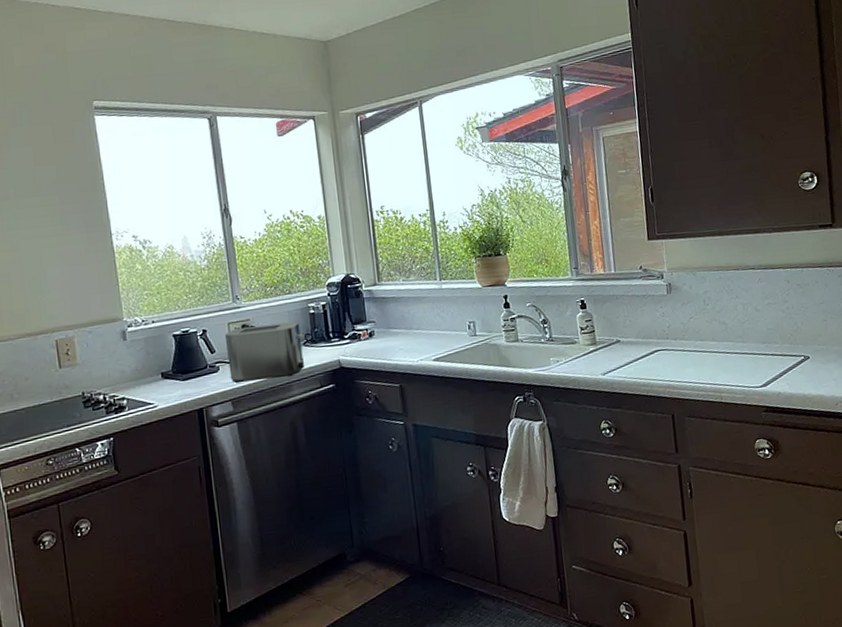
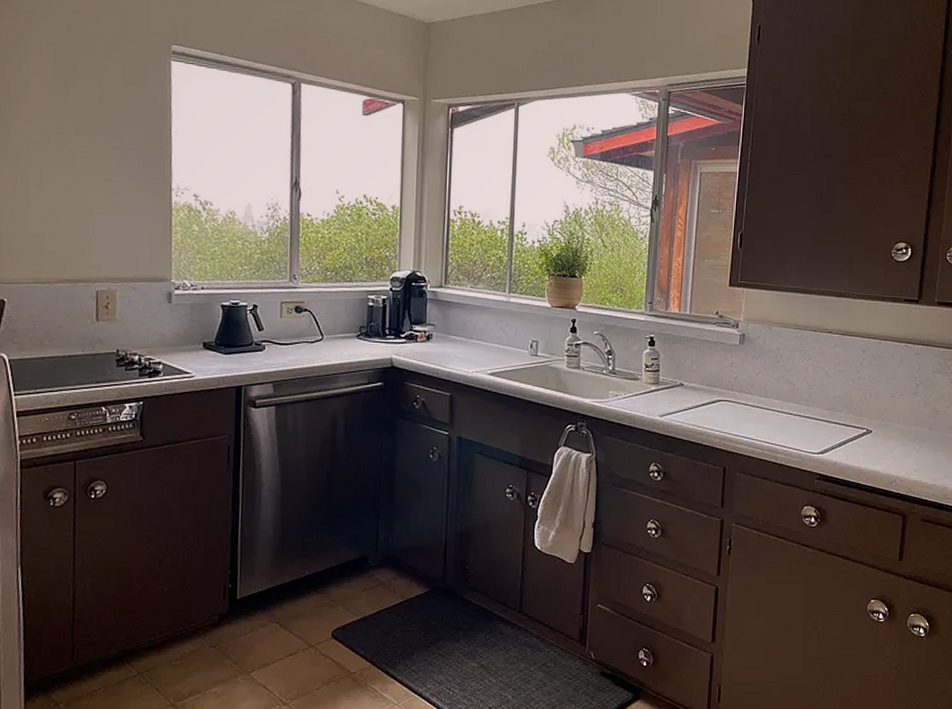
toaster: present [224,322,304,384] -> none [275,309,358,368]

